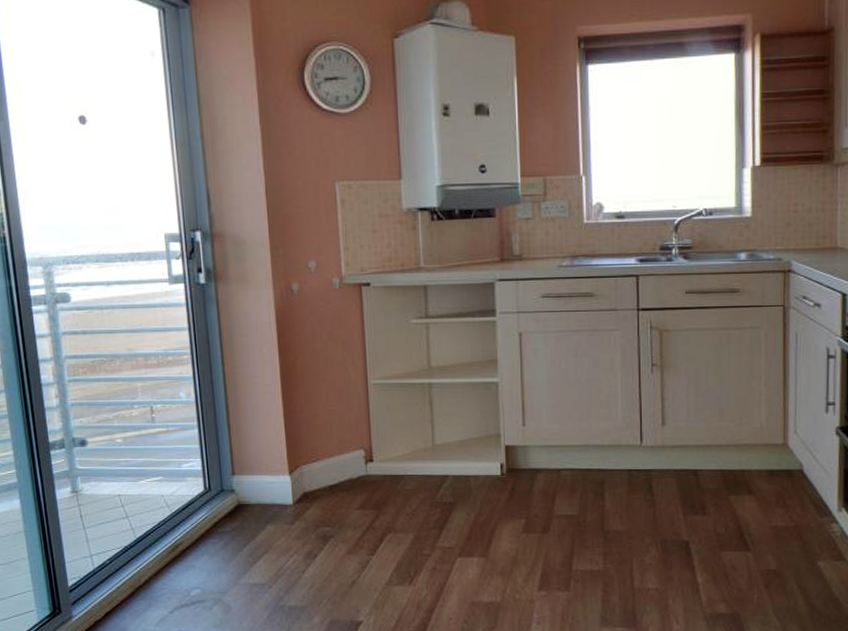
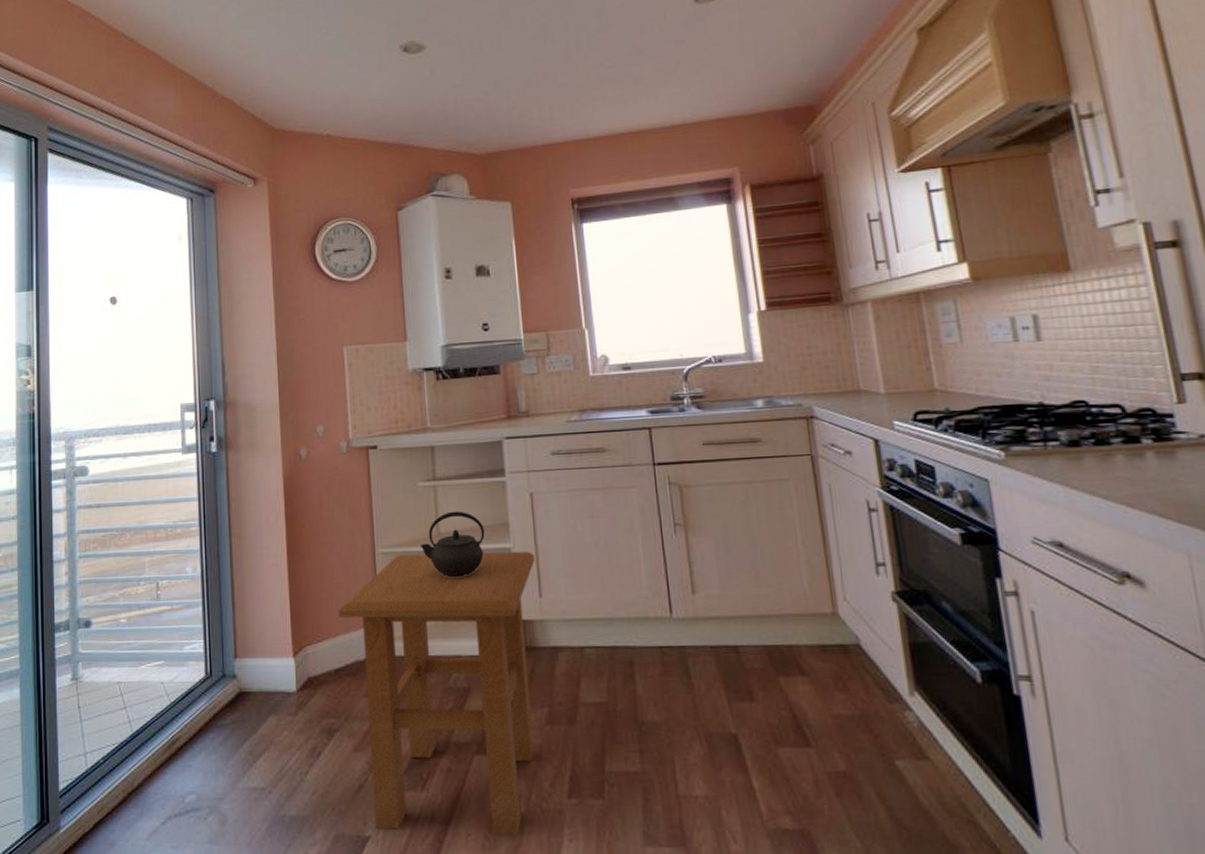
side table: none [332,385,521,620] -> present [338,551,536,836]
kettle: none [411,347,474,408] -> present [420,511,485,578]

